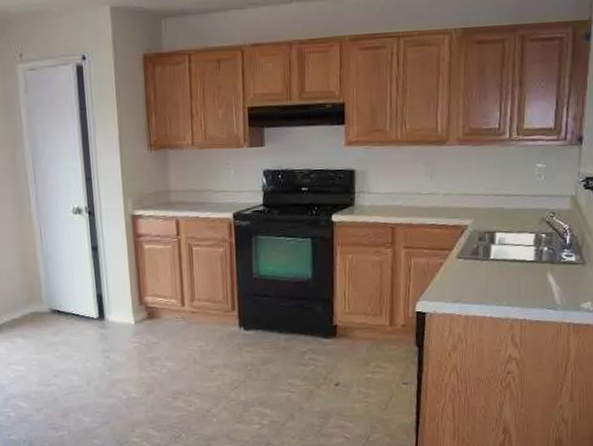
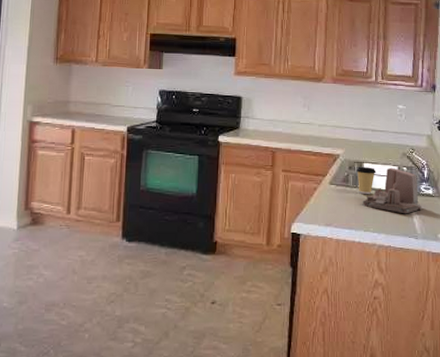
coffee cup: none [487,236,510,267] -> present [356,167,376,195]
chair: none [494,235,563,285] -> present [362,167,422,214]

